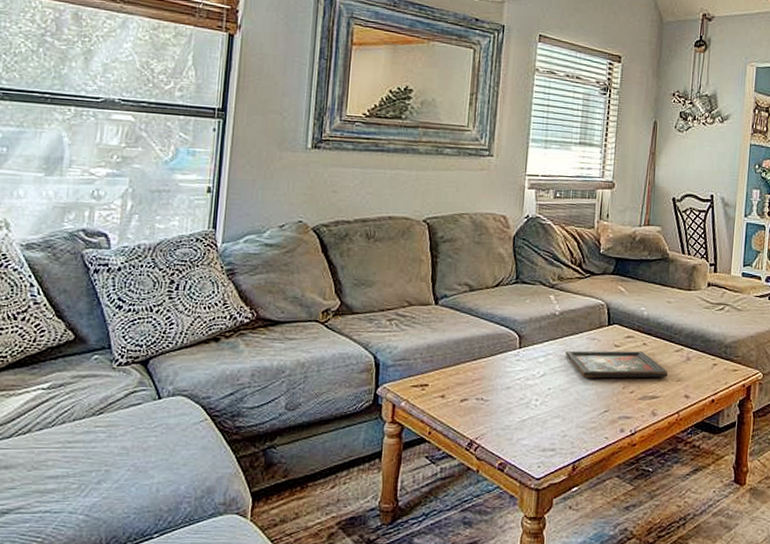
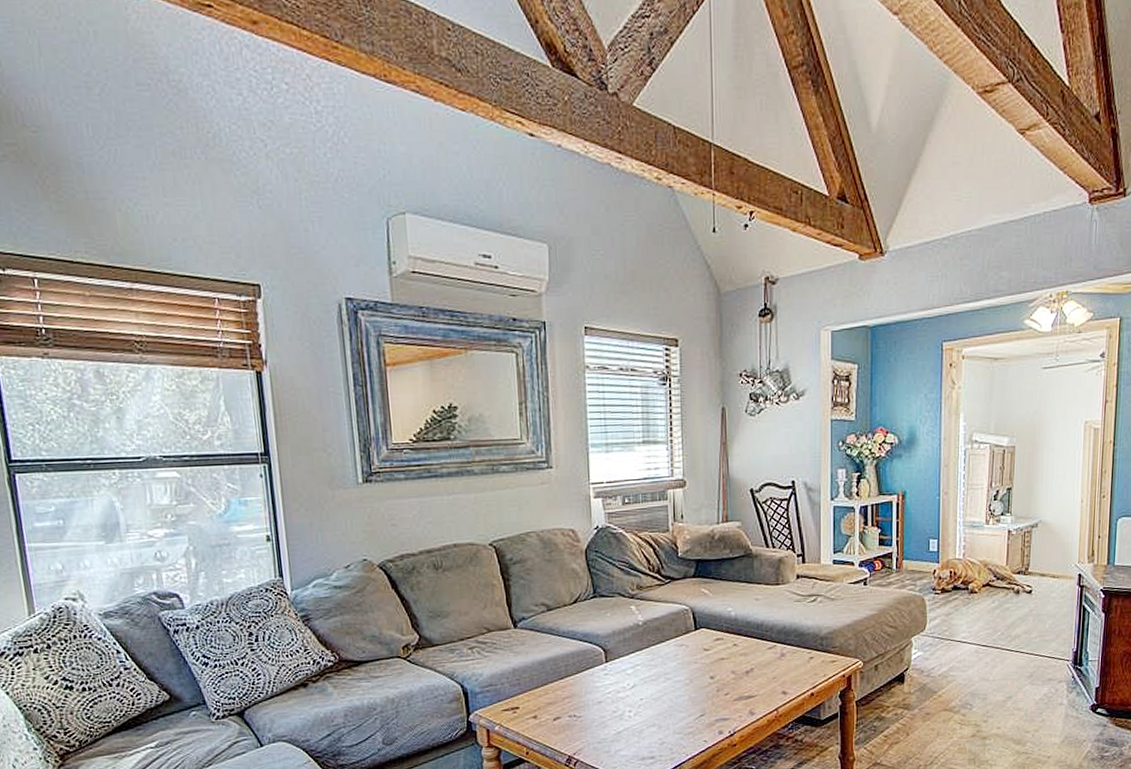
decorative tray: present [565,350,669,379] -> none [653,652,763,685]

